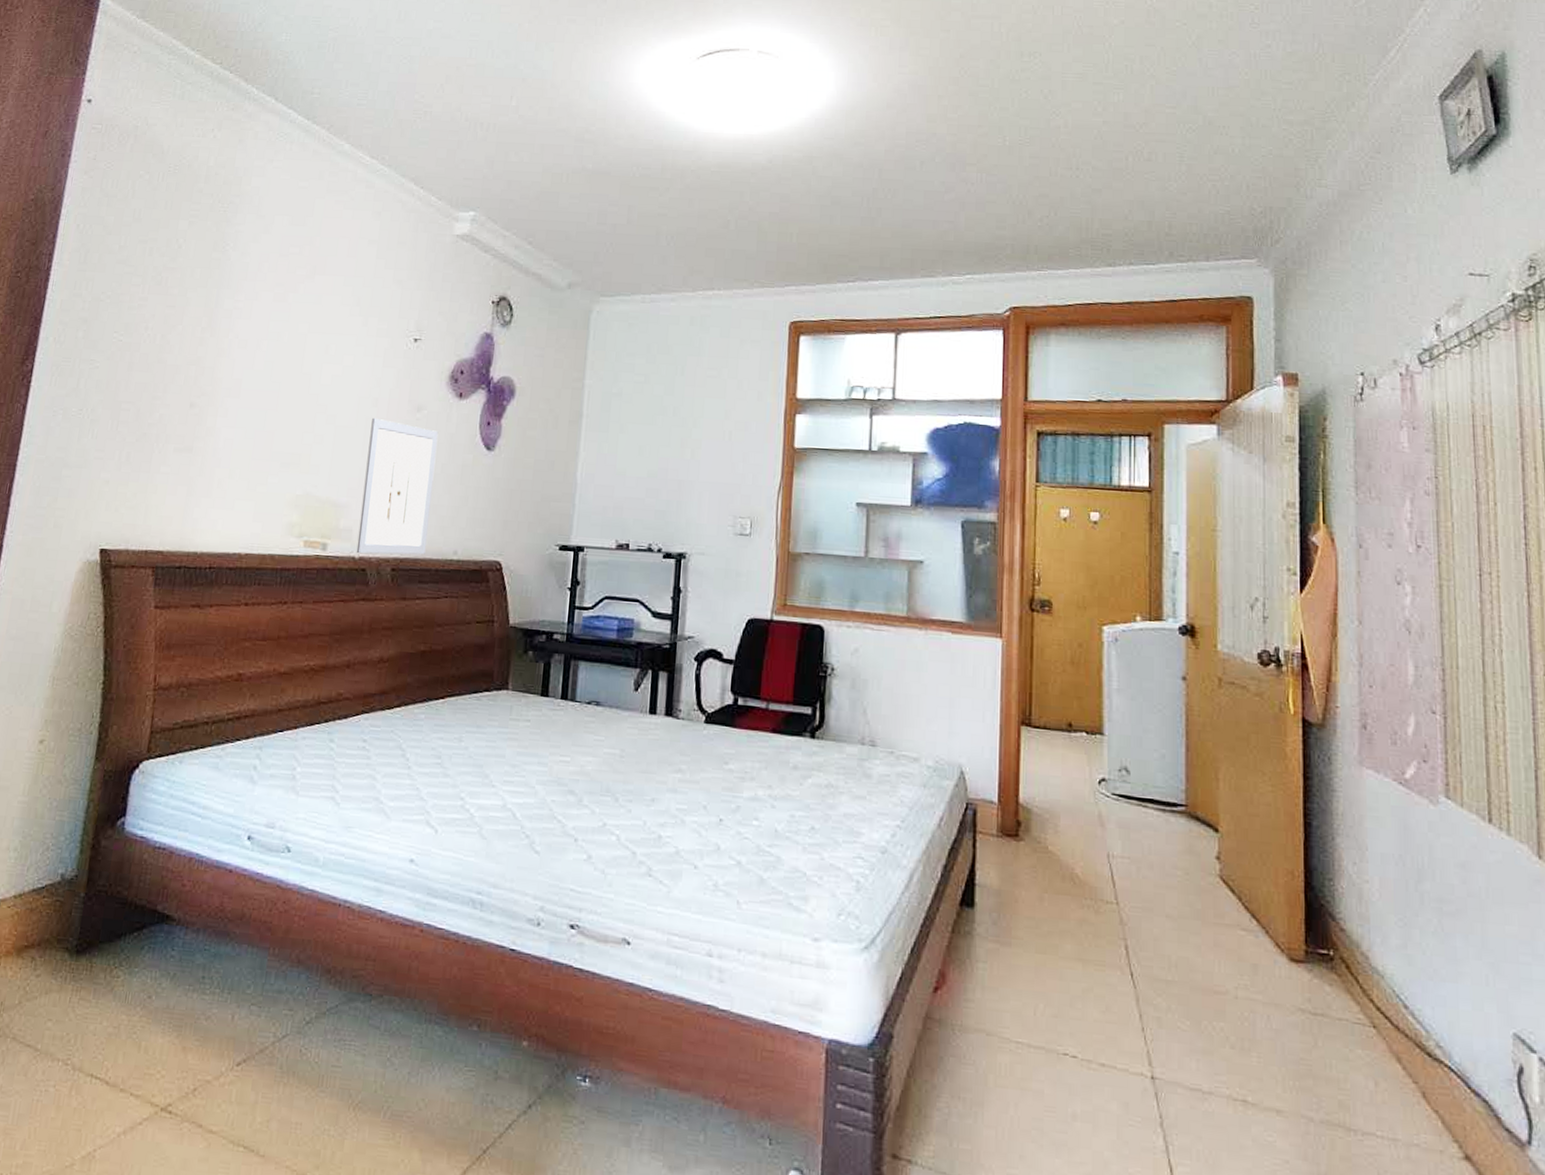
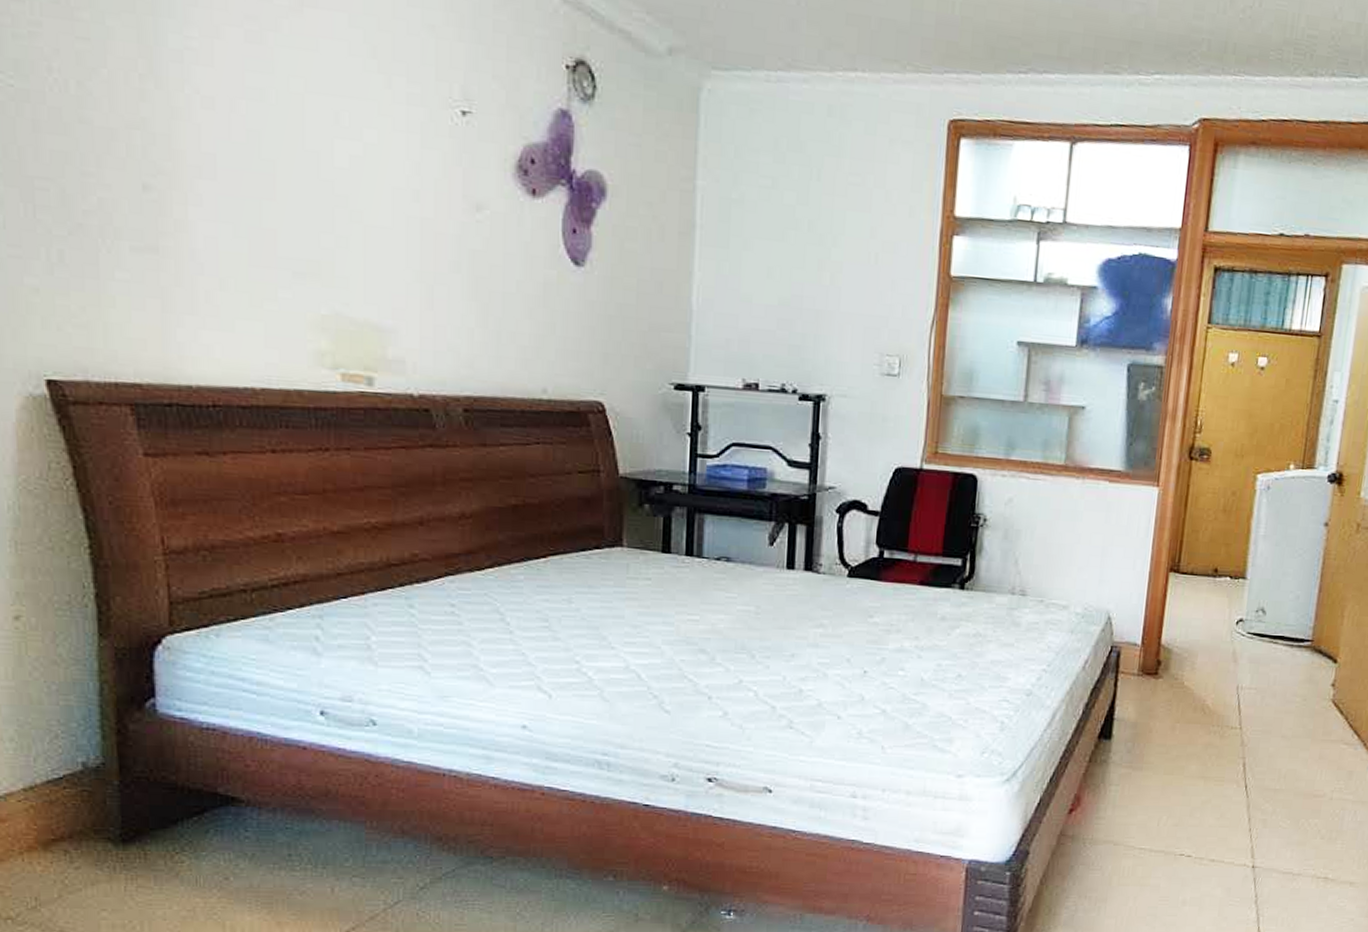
wall art: present [356,417,439,555] -> none [414,216,508,393]

